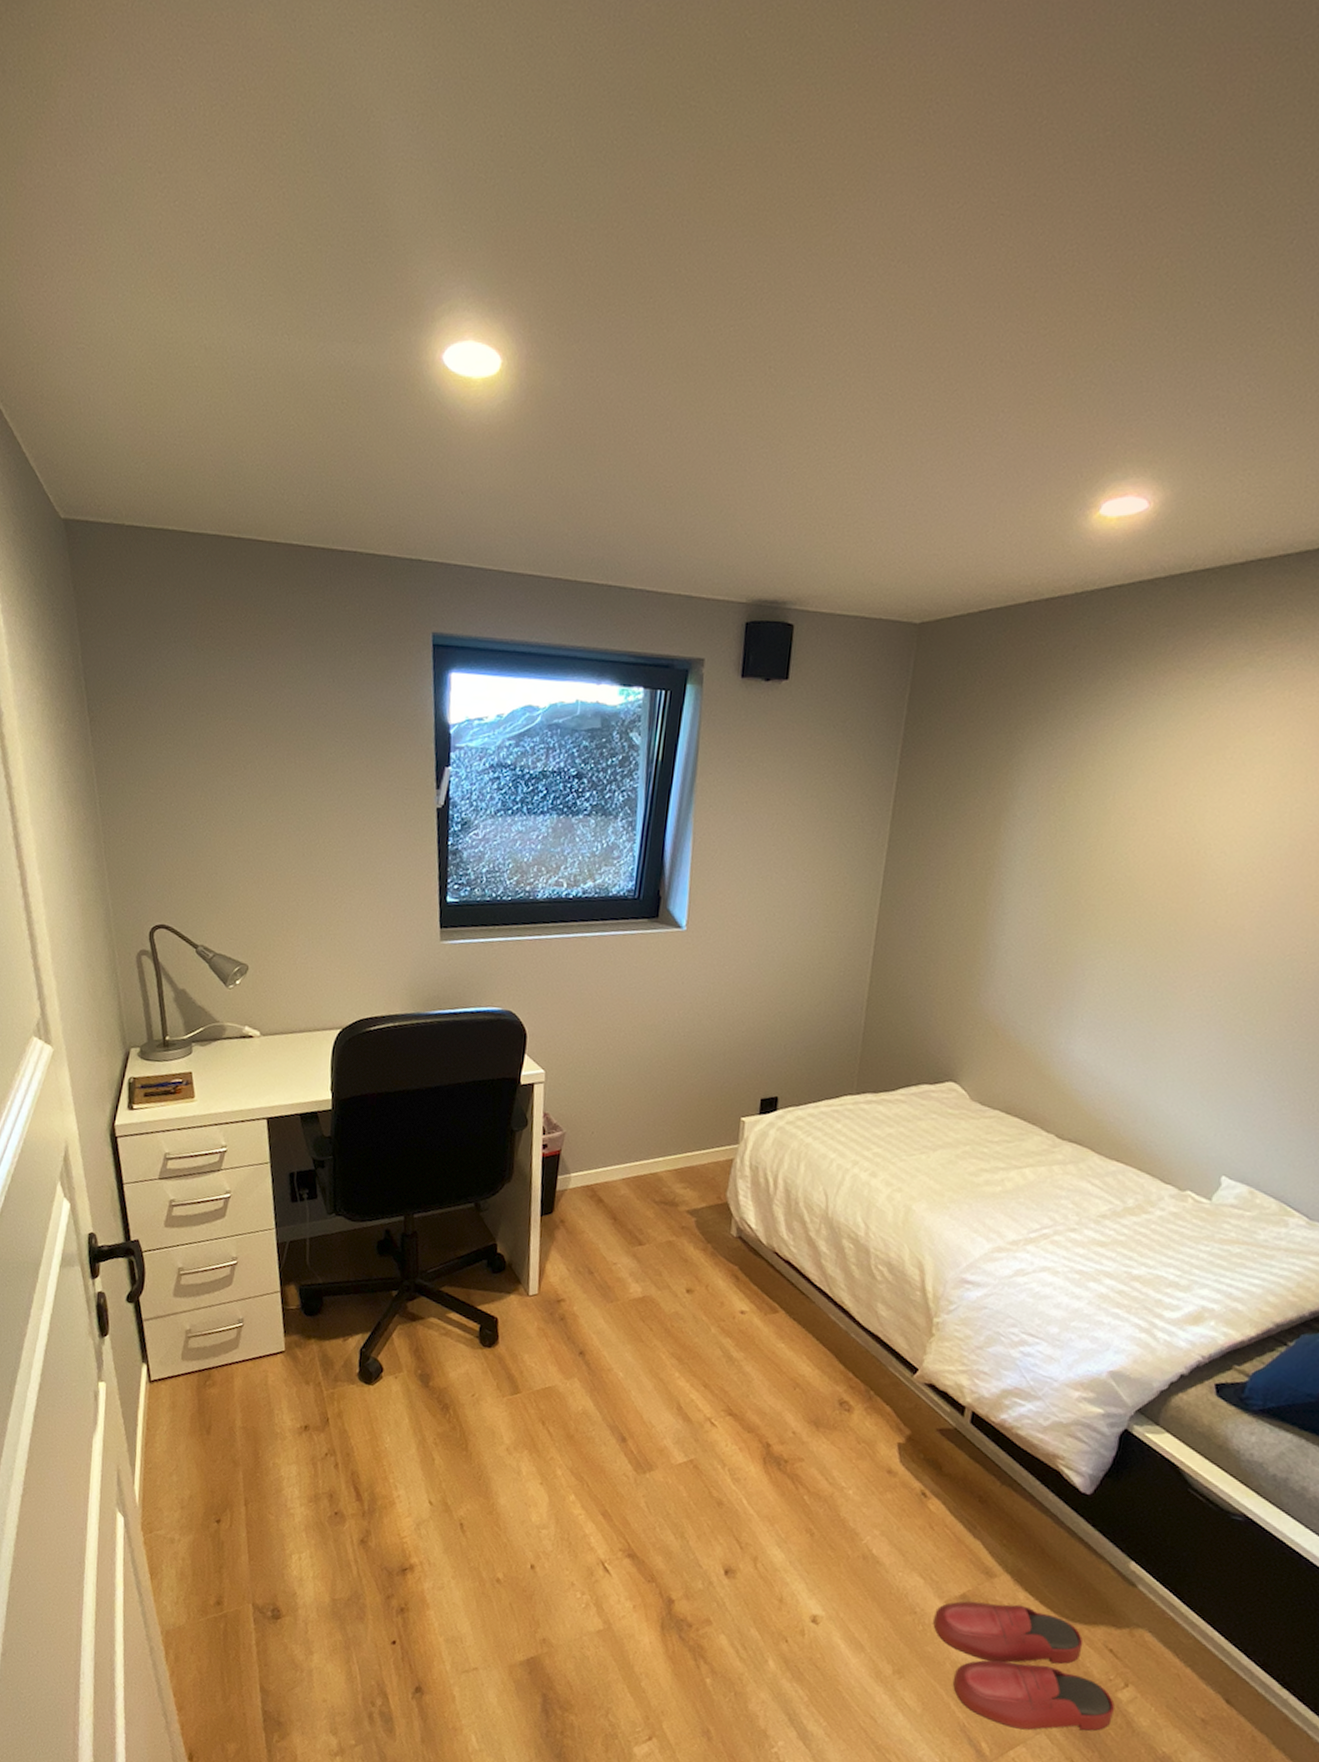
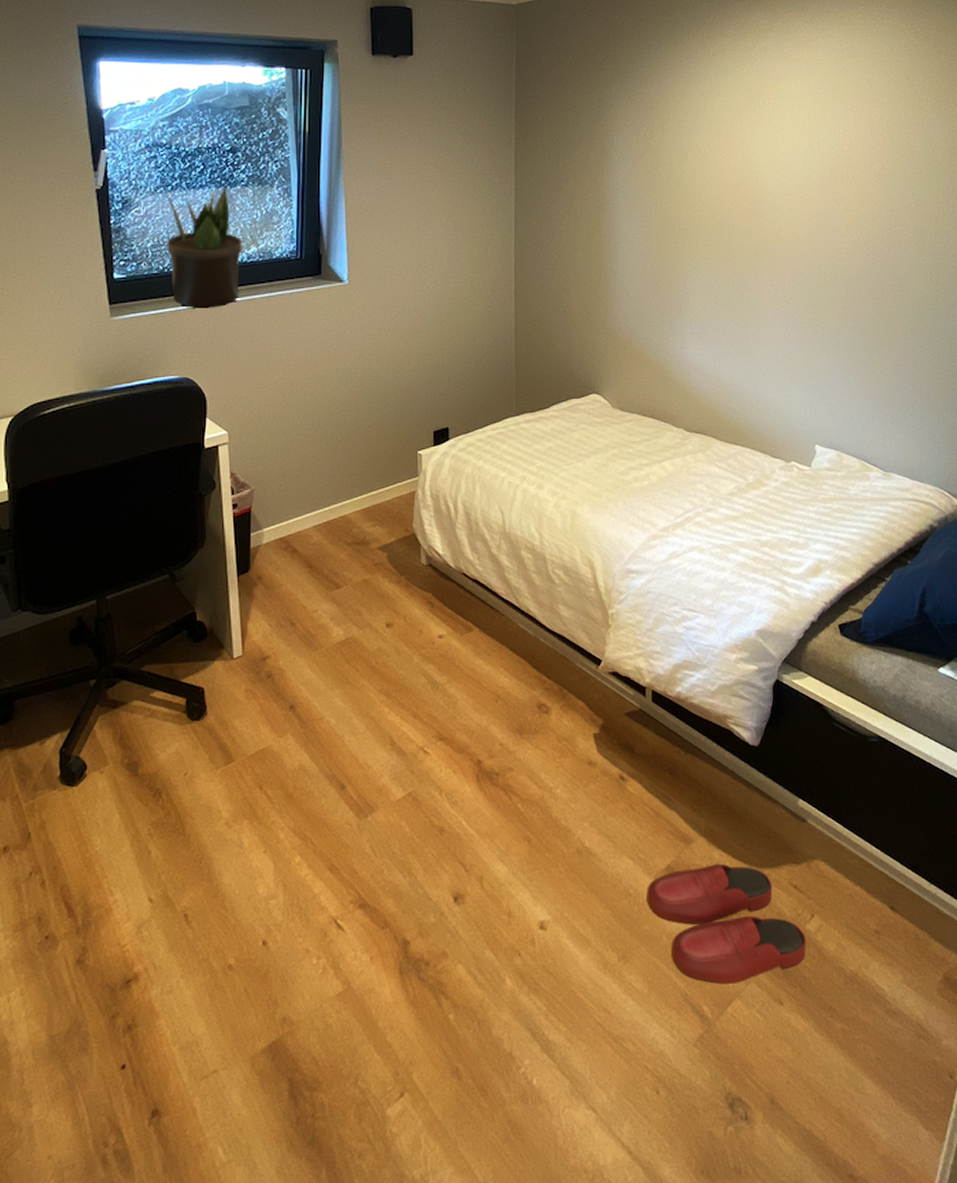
planter: none [501,810,579,943] -> present [164,186,242,309]

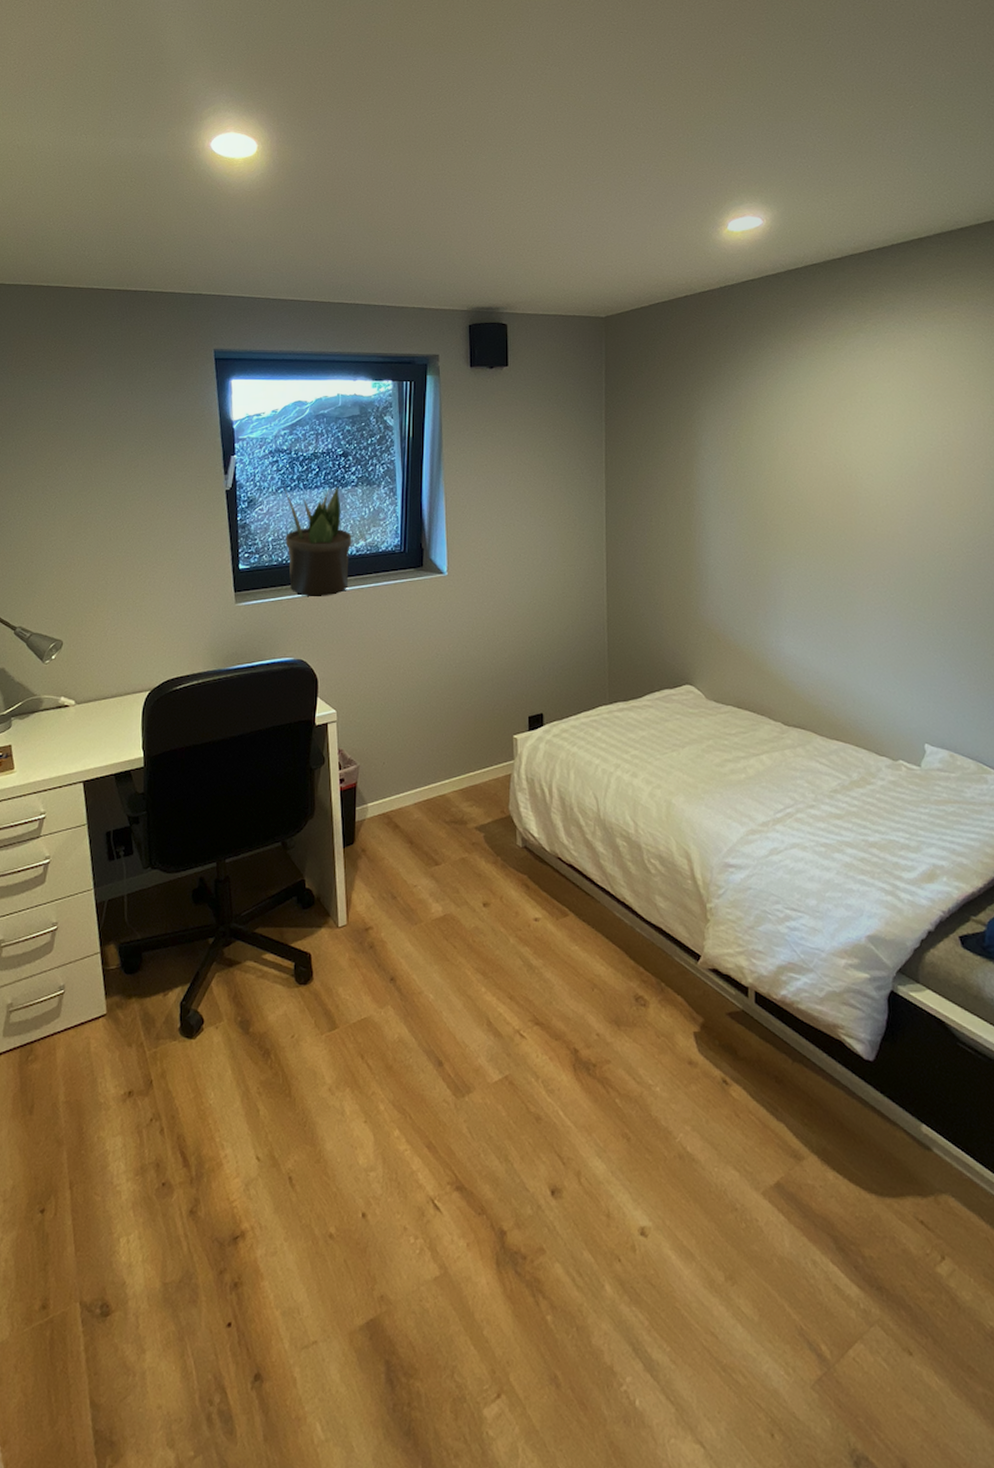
slippers: present [647,863,807,984] -> none [754,1186,938,1324]

